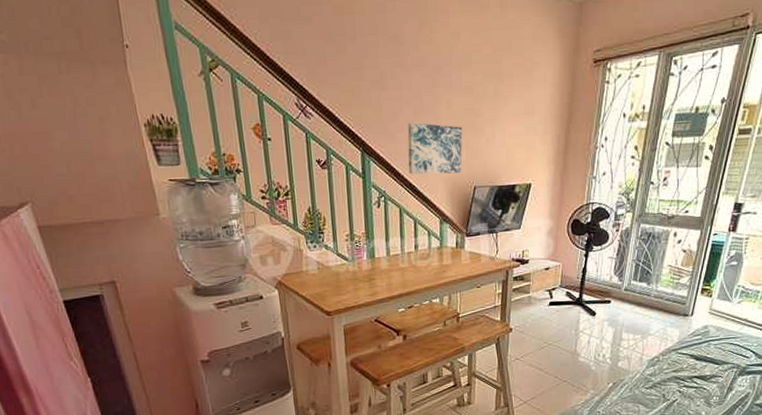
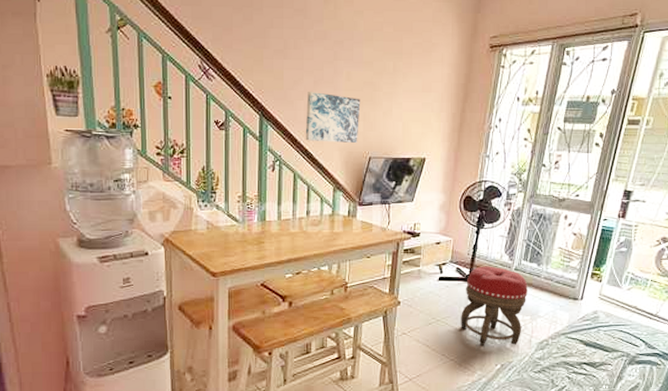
footstool: none [572,288,638,366] -> present [461,266,528,345]

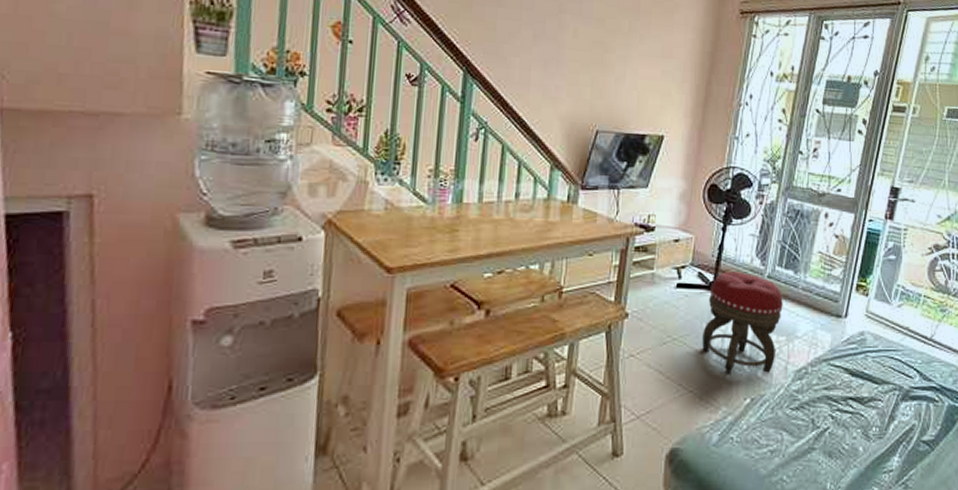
wall art: present [305,92,361,143] -> none [518,48,589,112]

